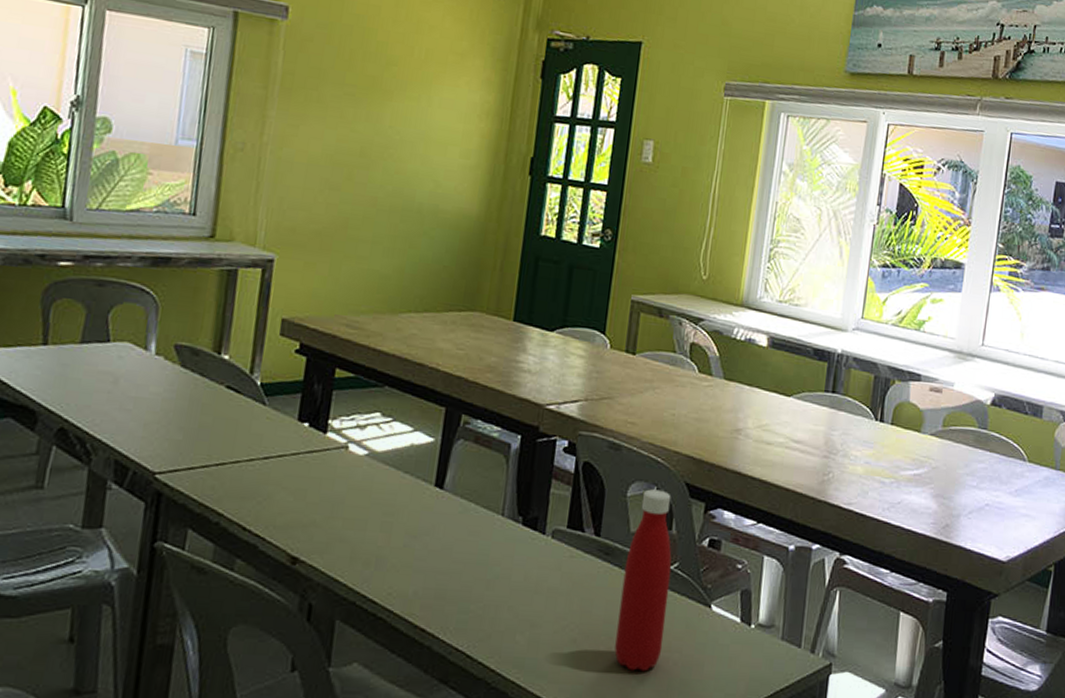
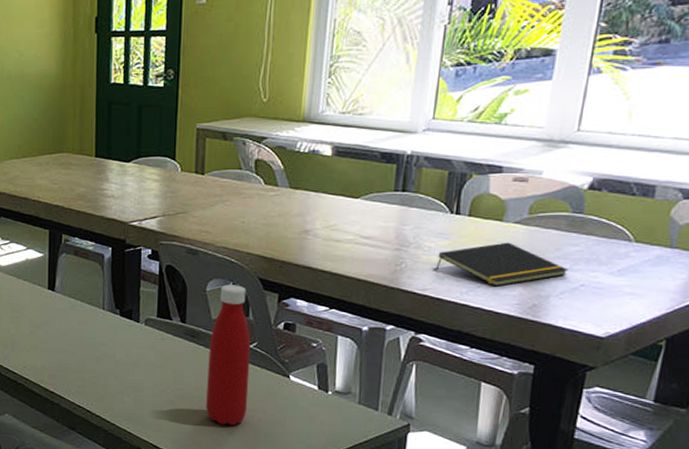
notepad: none [860,455,976,503] -> present [435,242,569,287]

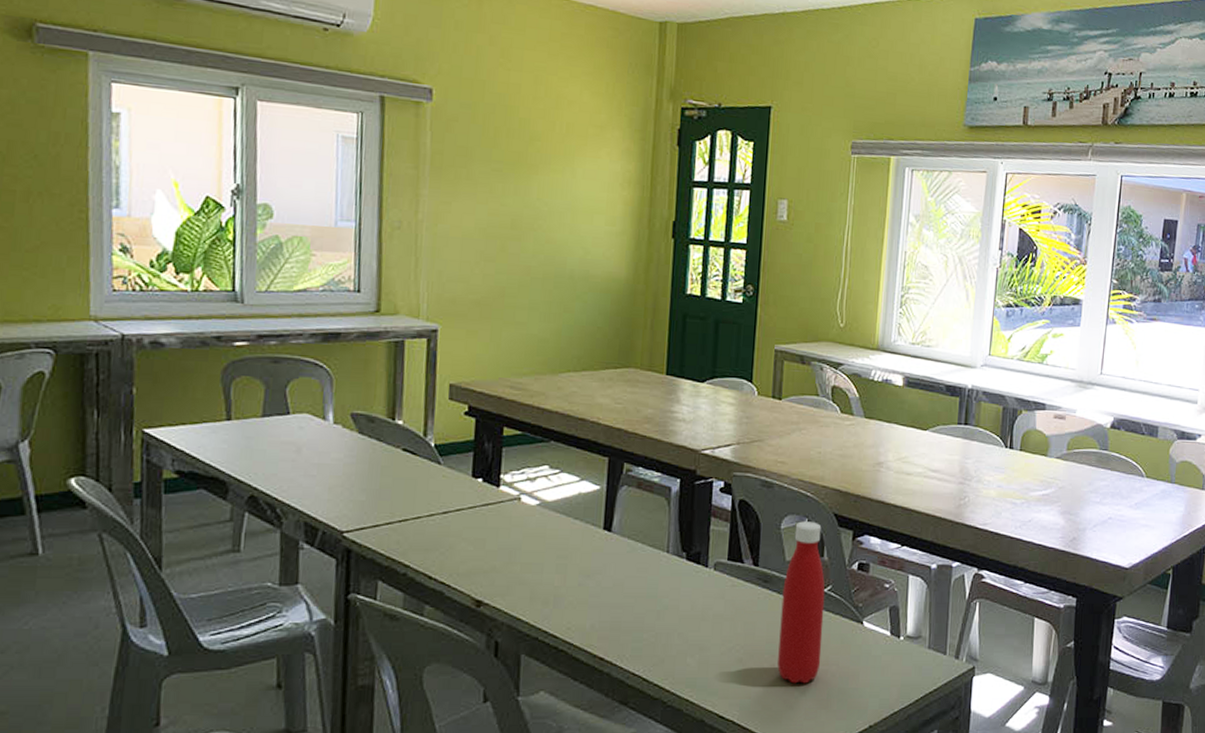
notepad: present [435,242,569,287] -> none [994,476,1099,520]

